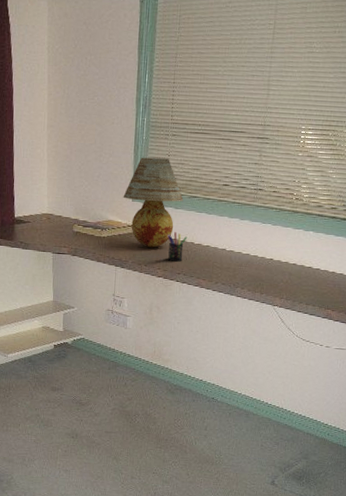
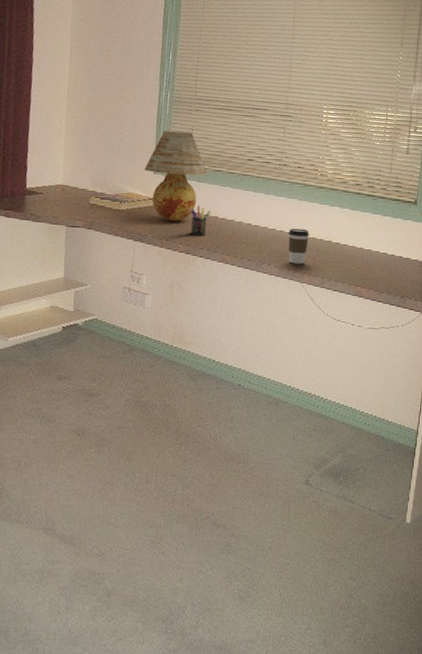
coffee cup: none [261,253,283,288] -> present [288,228,309,264]

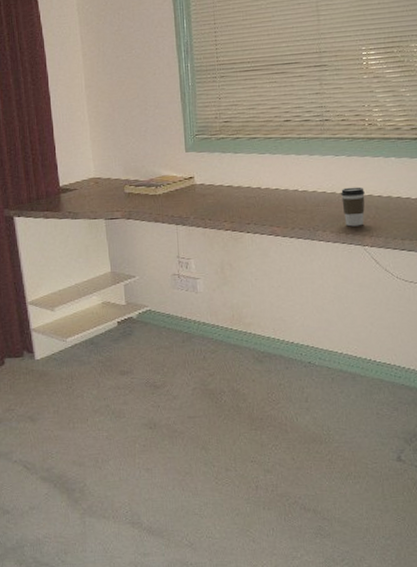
table lamp: present [144,130,207,222] -> none [175,102,242,199]
pen holder: present [190,206,211,237] -> none [230,178,253,211]

